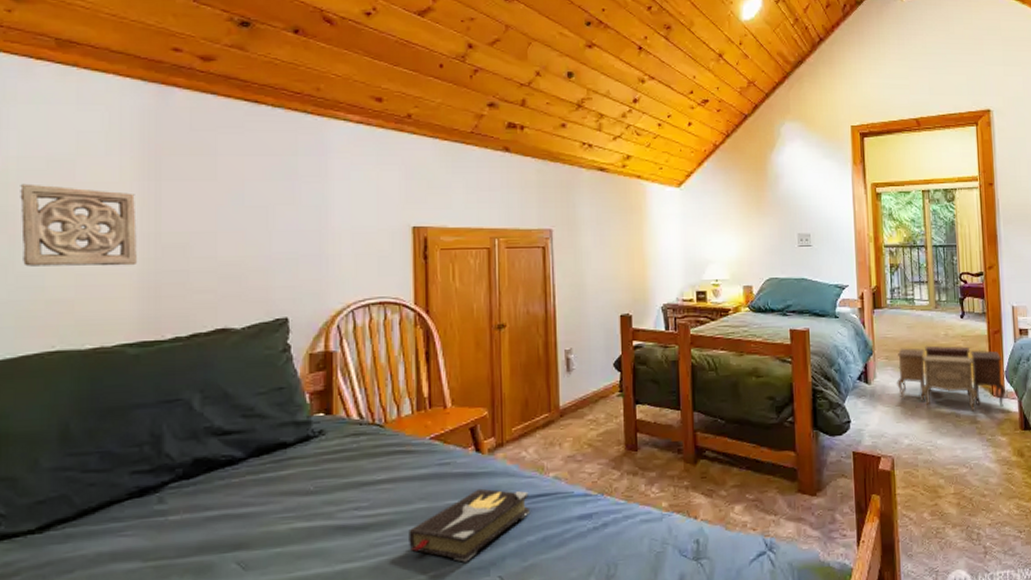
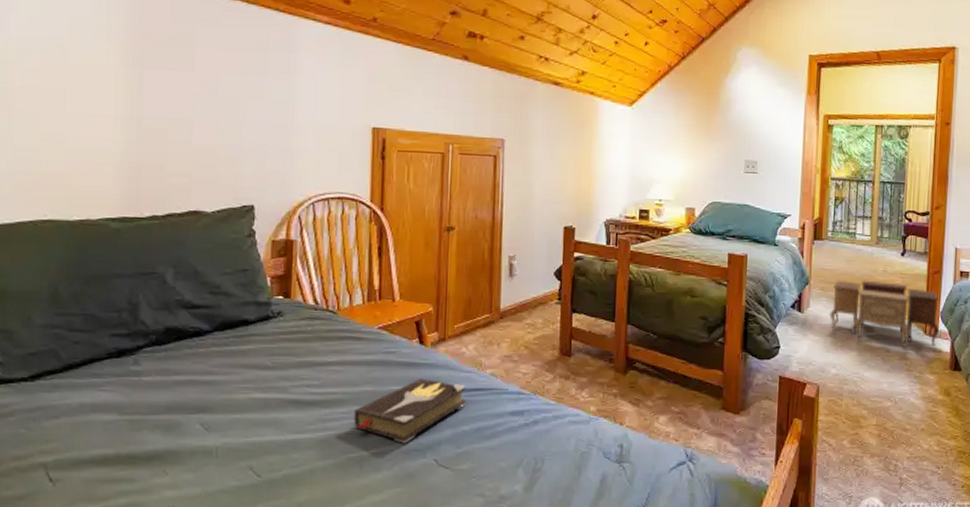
wall ornament: present [20,183,137,267] -> none [18,63,121,147]

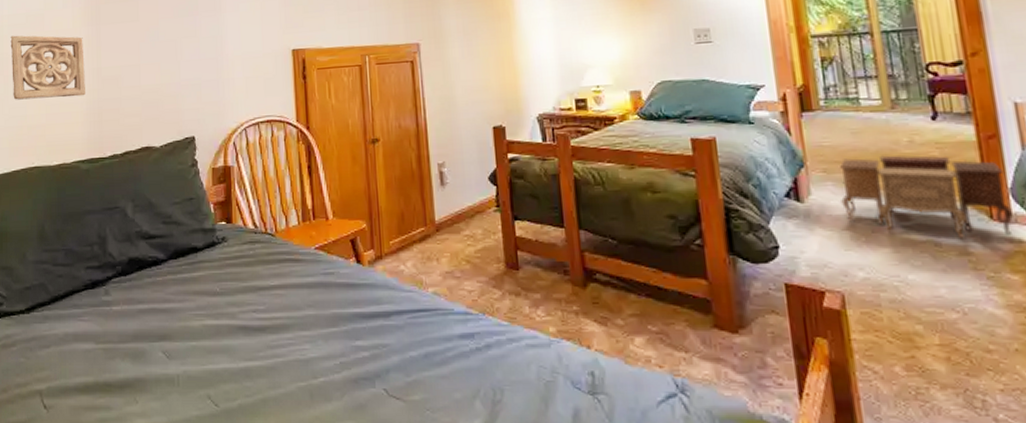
wall ornament: none [18,63,121,147] -> present [10,35,85,100]
hardback book: present [354,378,467,444] -> none [300,299,412,371]

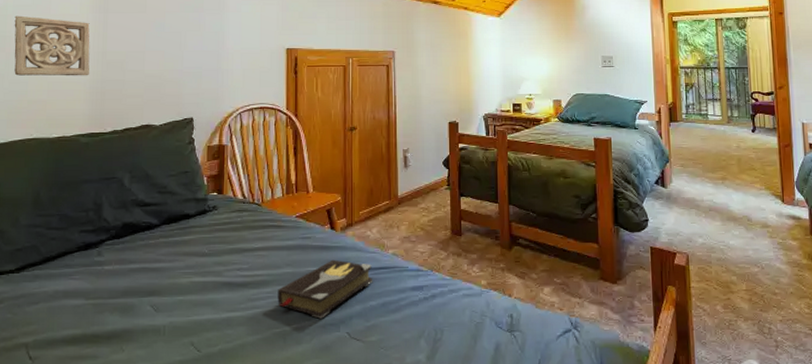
hardback book: none [300,299,412,371] -> present [277,259,373,319]
nightstand: present [840,155,1015,240] -> none [691,156,797,217]

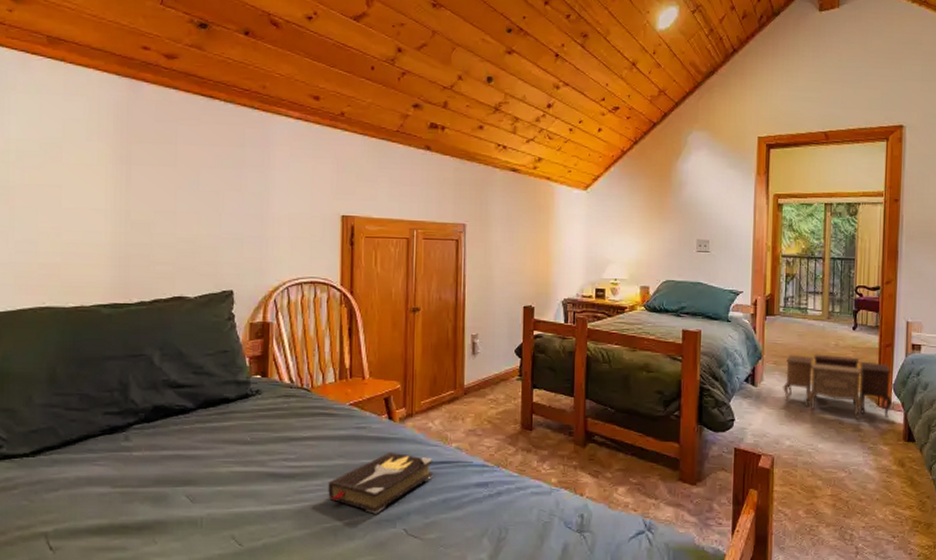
wall ornament: present [14,15,90,76] -> none [18,162,111,238]
nightstand: none [691,156,797,217] -> present [783,354,893,420]

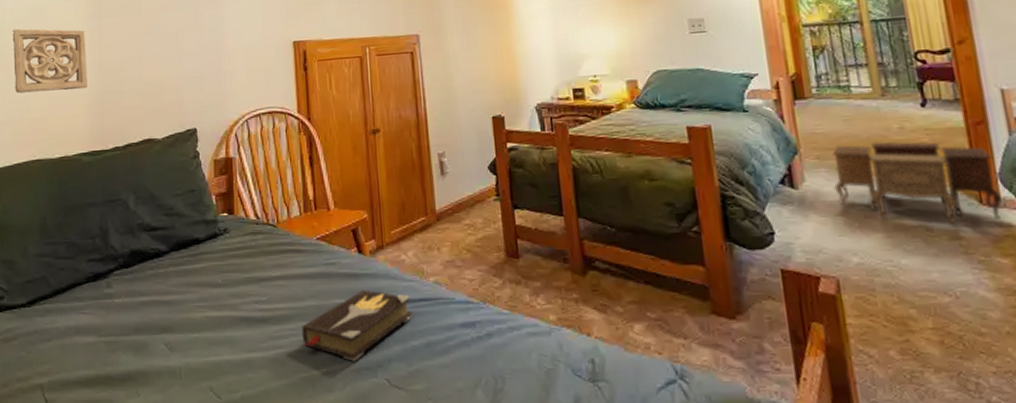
wall ornament: none [18,162,111,238] -> present [12,28,87,93]

